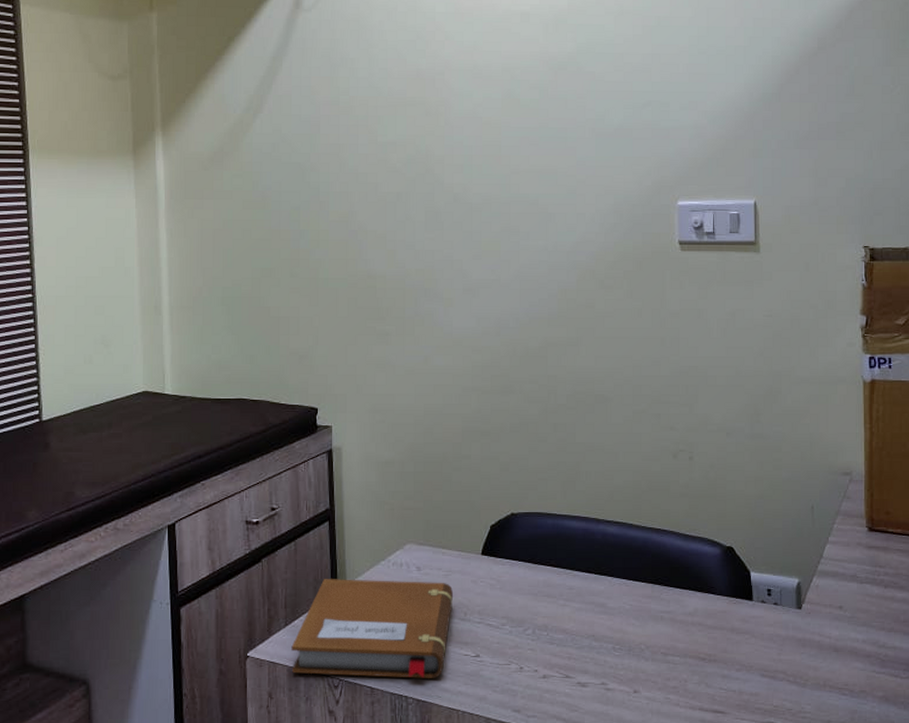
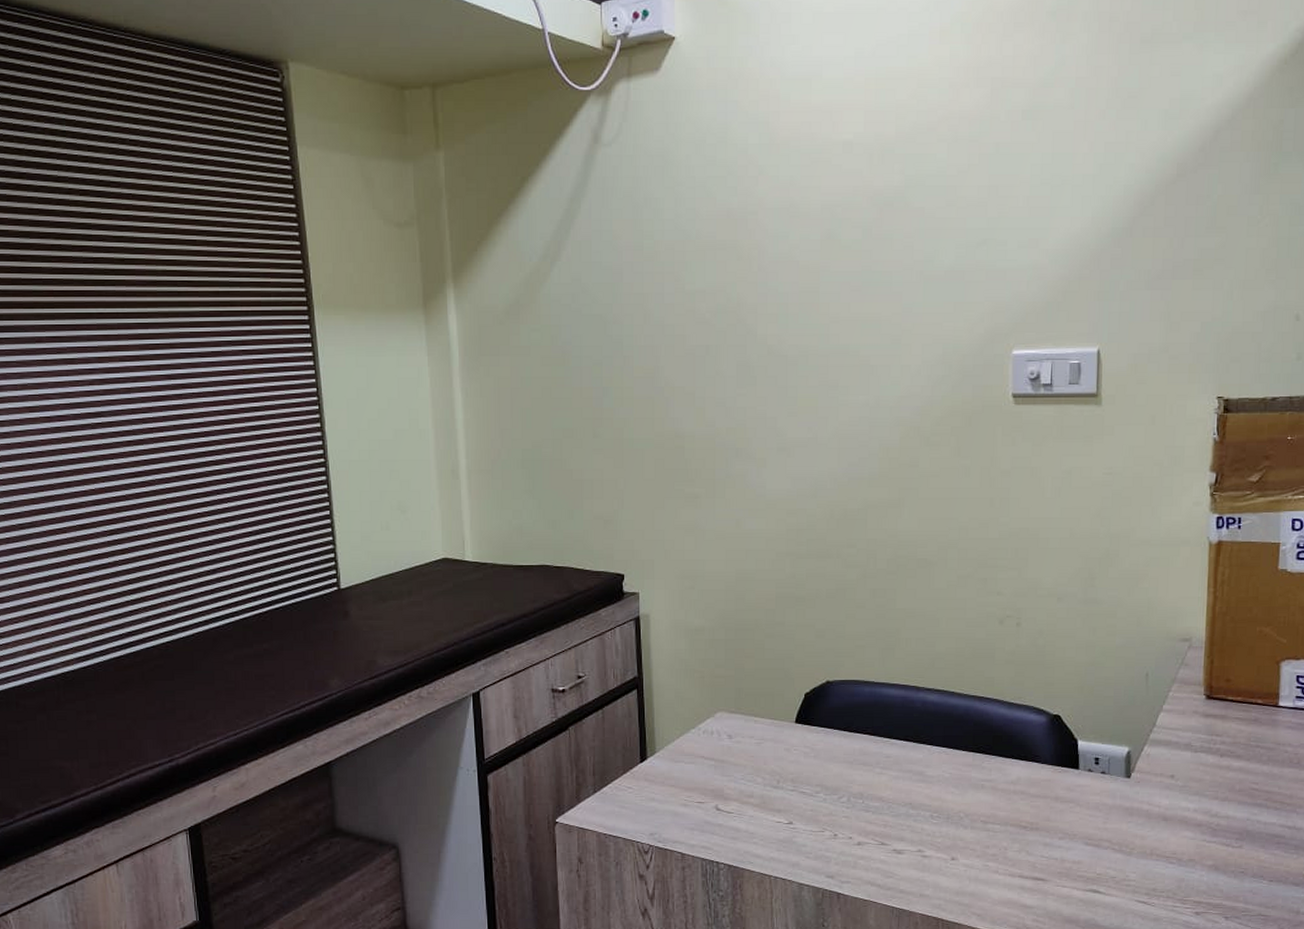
notebook: present [291,579,454,678] -> none [600,747,766,845]

